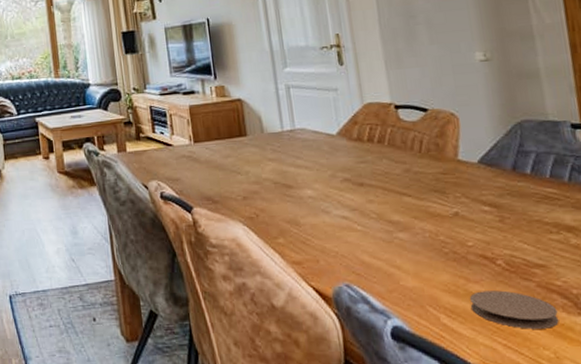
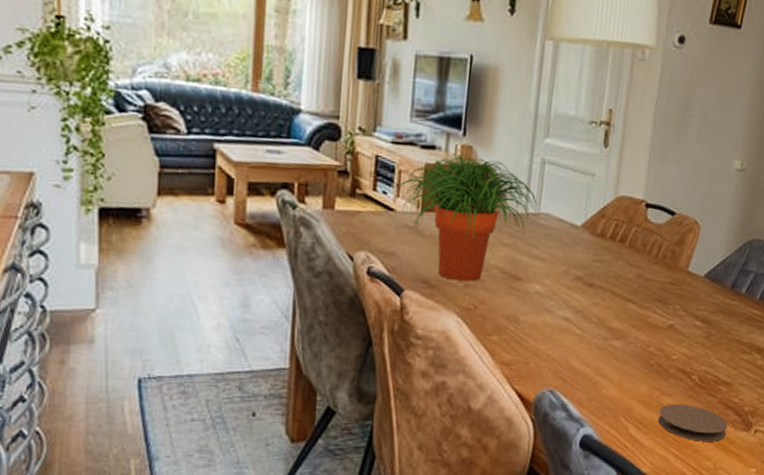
potted plant: none [171,93,292,195] -> present [397,154,537,281]

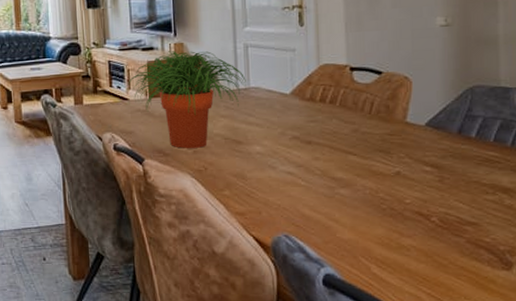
coaster: present [658,404,728,442] -> none [402,245,483,280]

